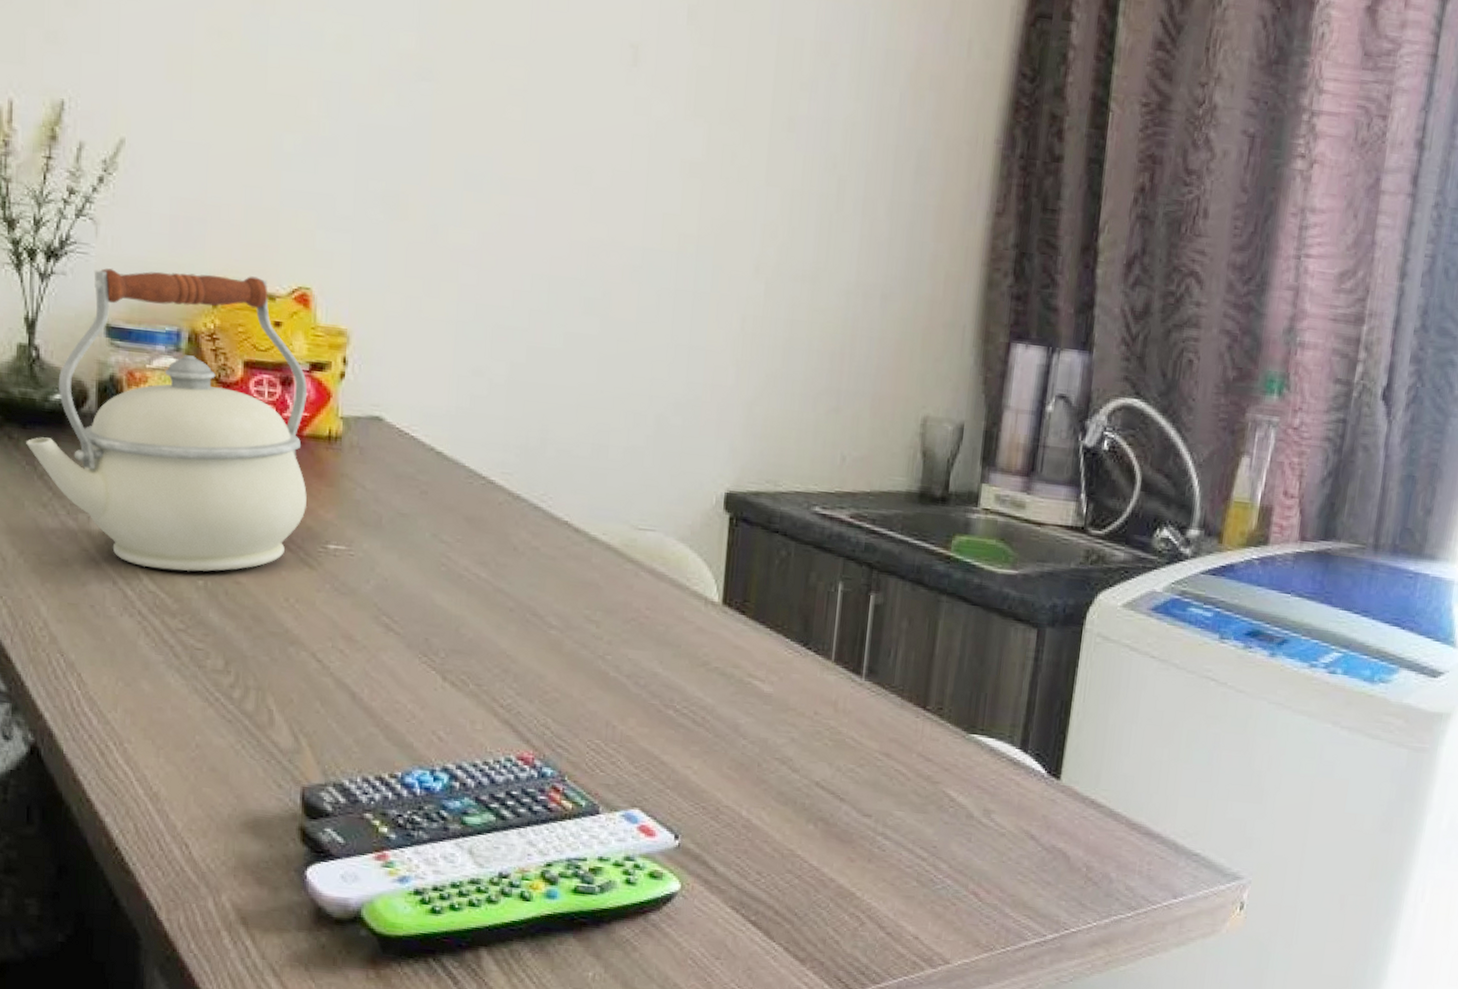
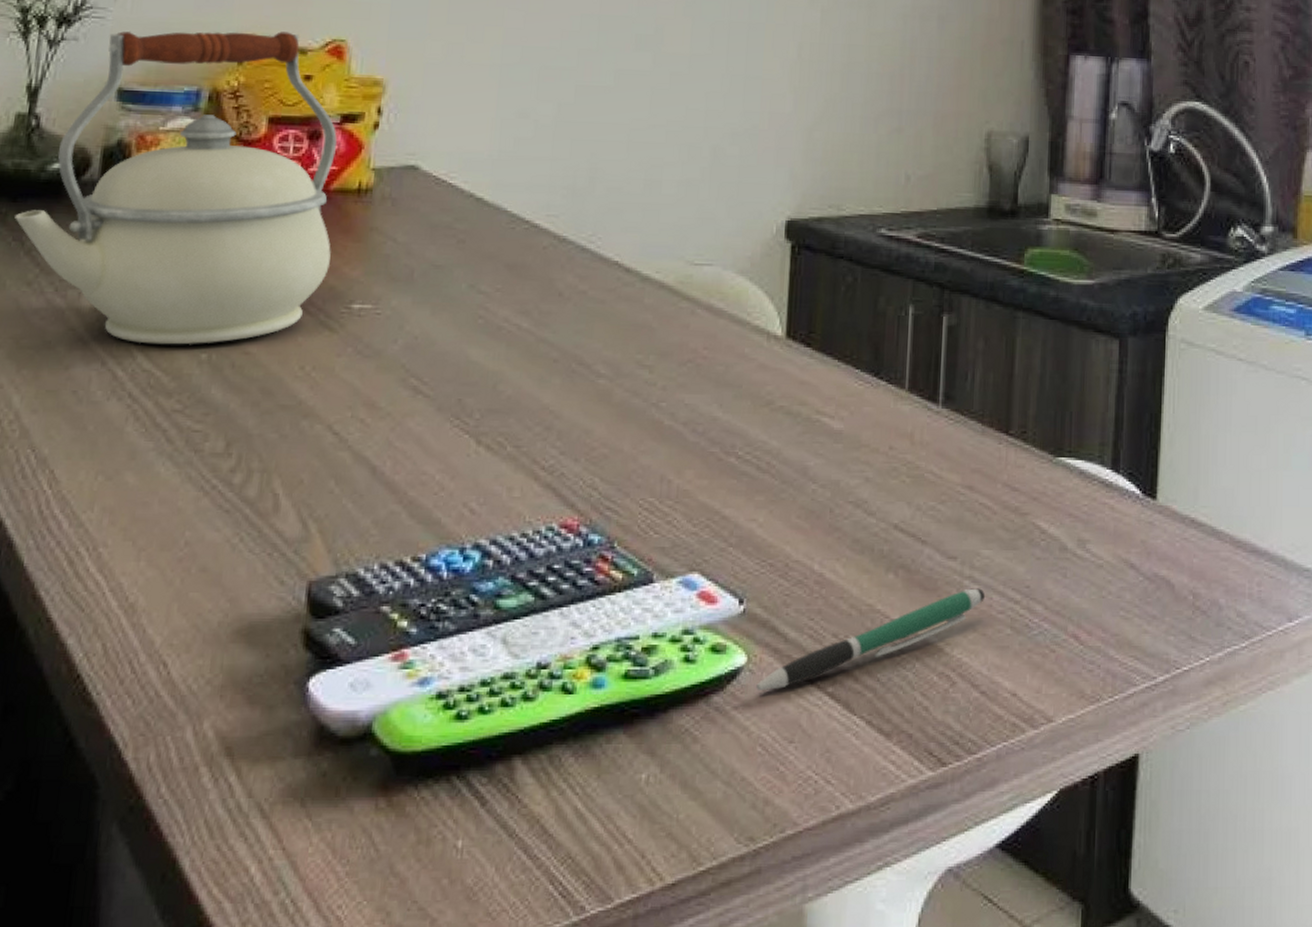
pen: none [688,844,895,914] -> present [756,588,985,691]

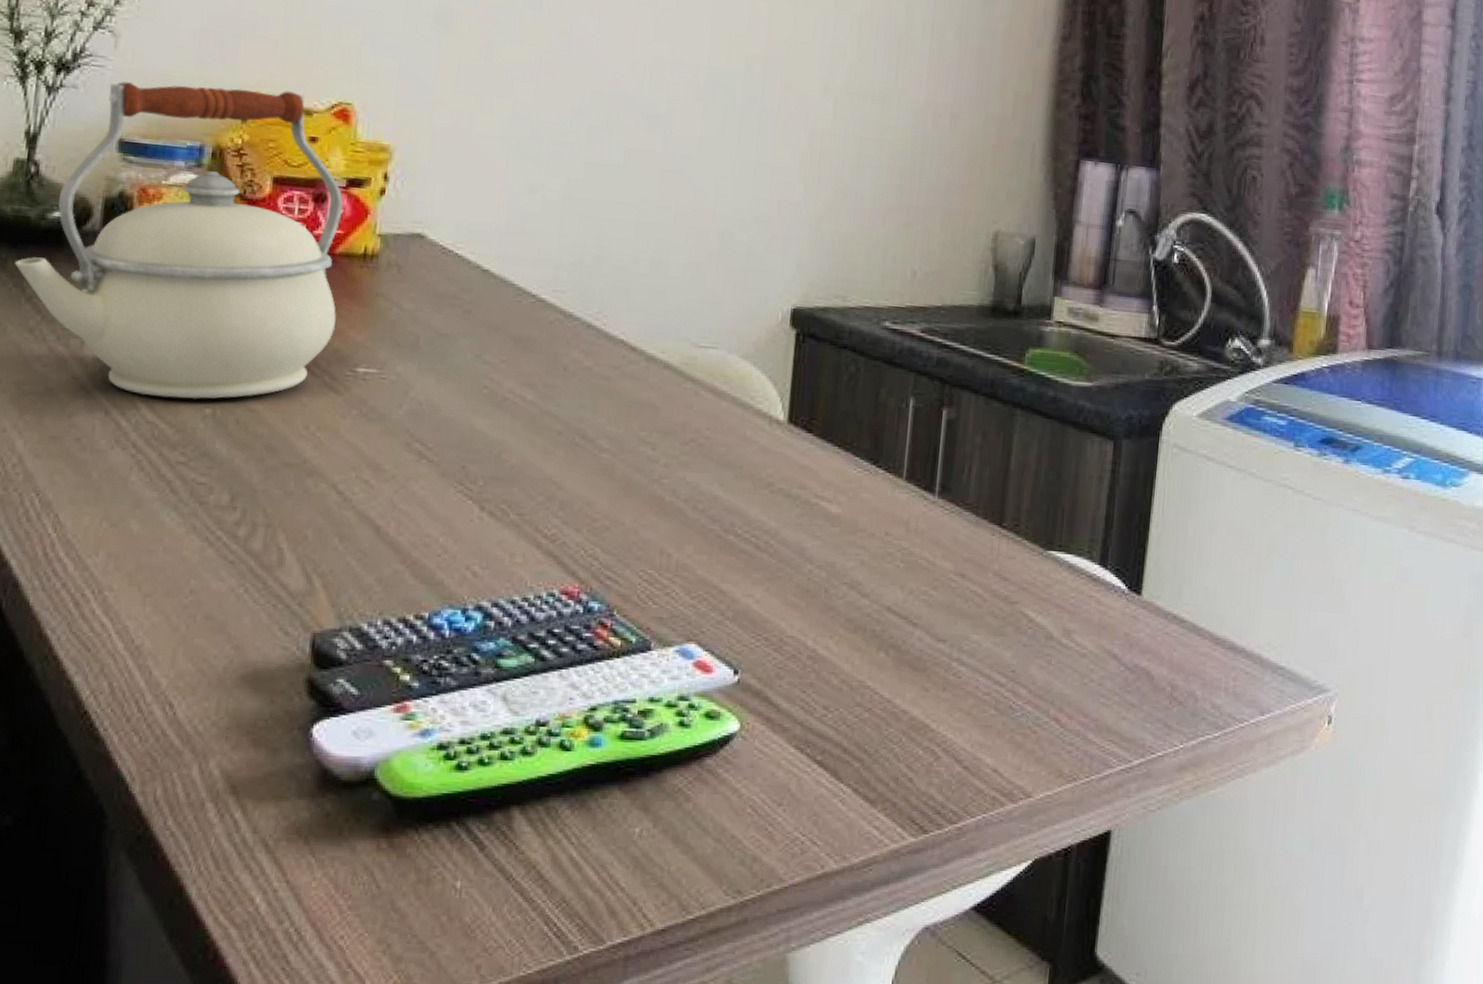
pen: present [756,588,985,691] -> none [748,670,972,757]

